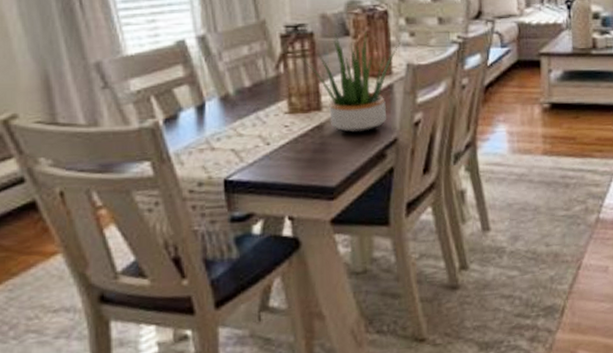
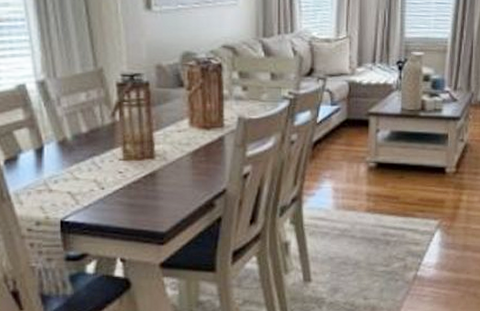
potted plant: present [300,32,402,133] -> none [136,84,234,182]

